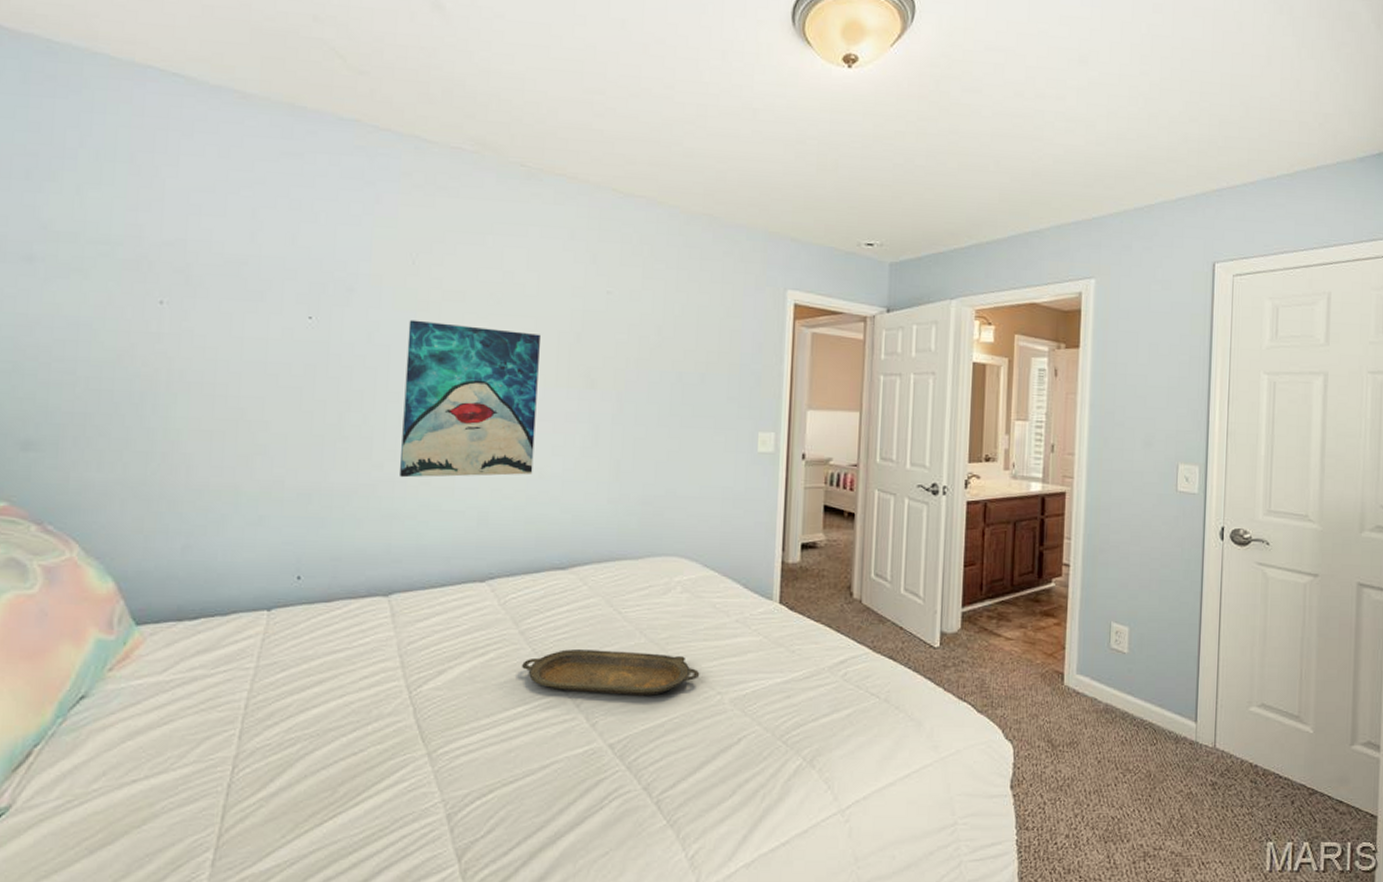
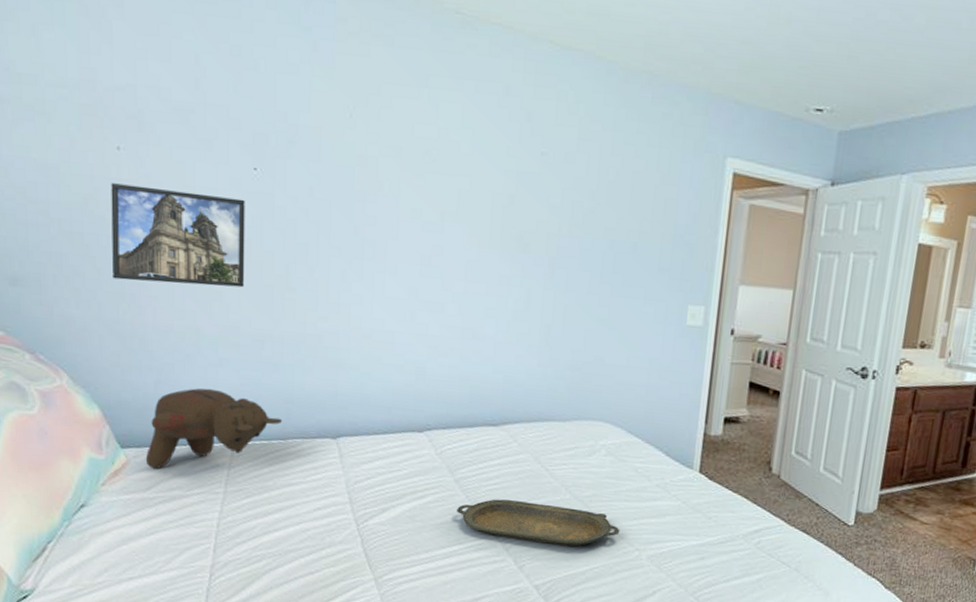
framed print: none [143,338,297,439] -> present [111,183,245,288]
teddy bear: none [164,550,328,647] -> present [145,388,283,469]
wall art: present [400,320,540,478] -> none [344,175,475,335]

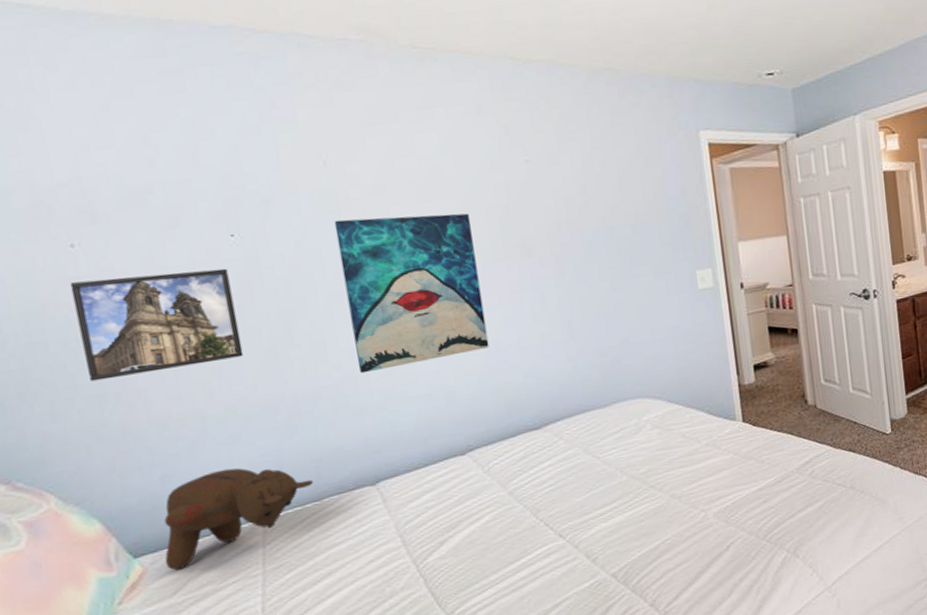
wall art: none [344,175,475,335] -> present [334,213,490,374]
serving tray: present [457,499,620,547] -> none [517,485,683,538]

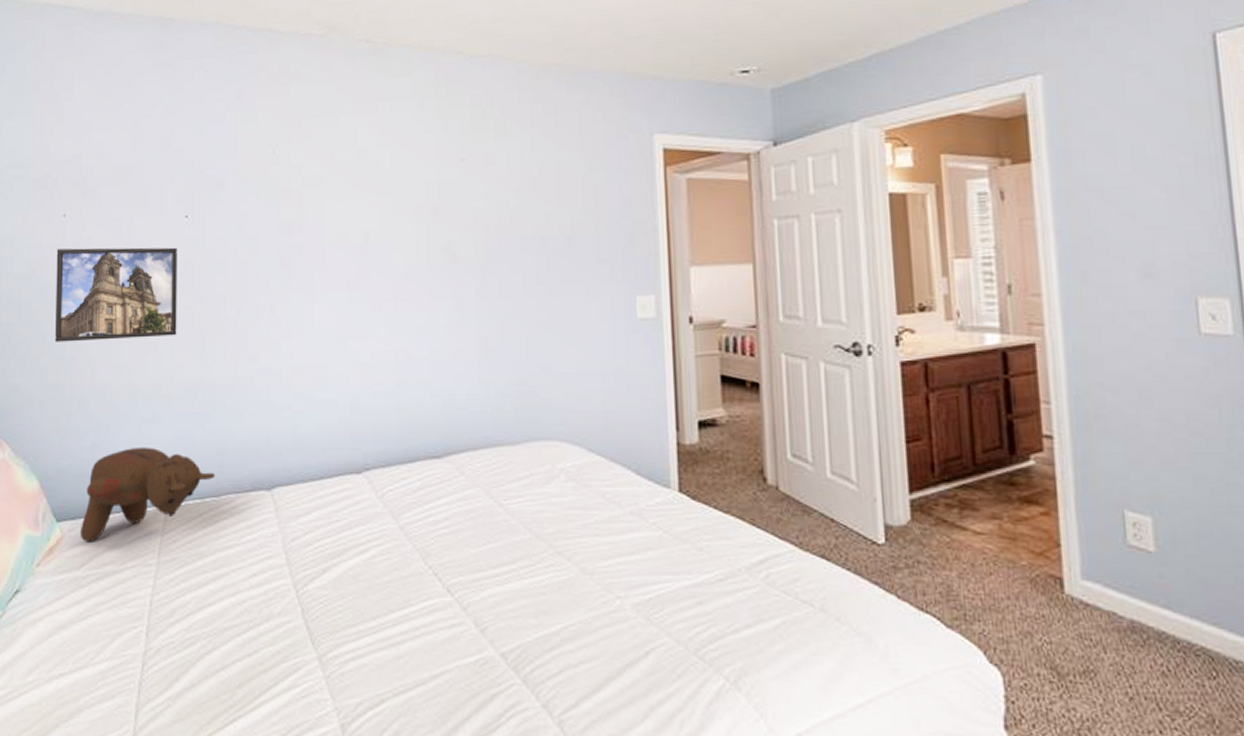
wall art: present [334,213,490,374] -> none [273,208,400,368]

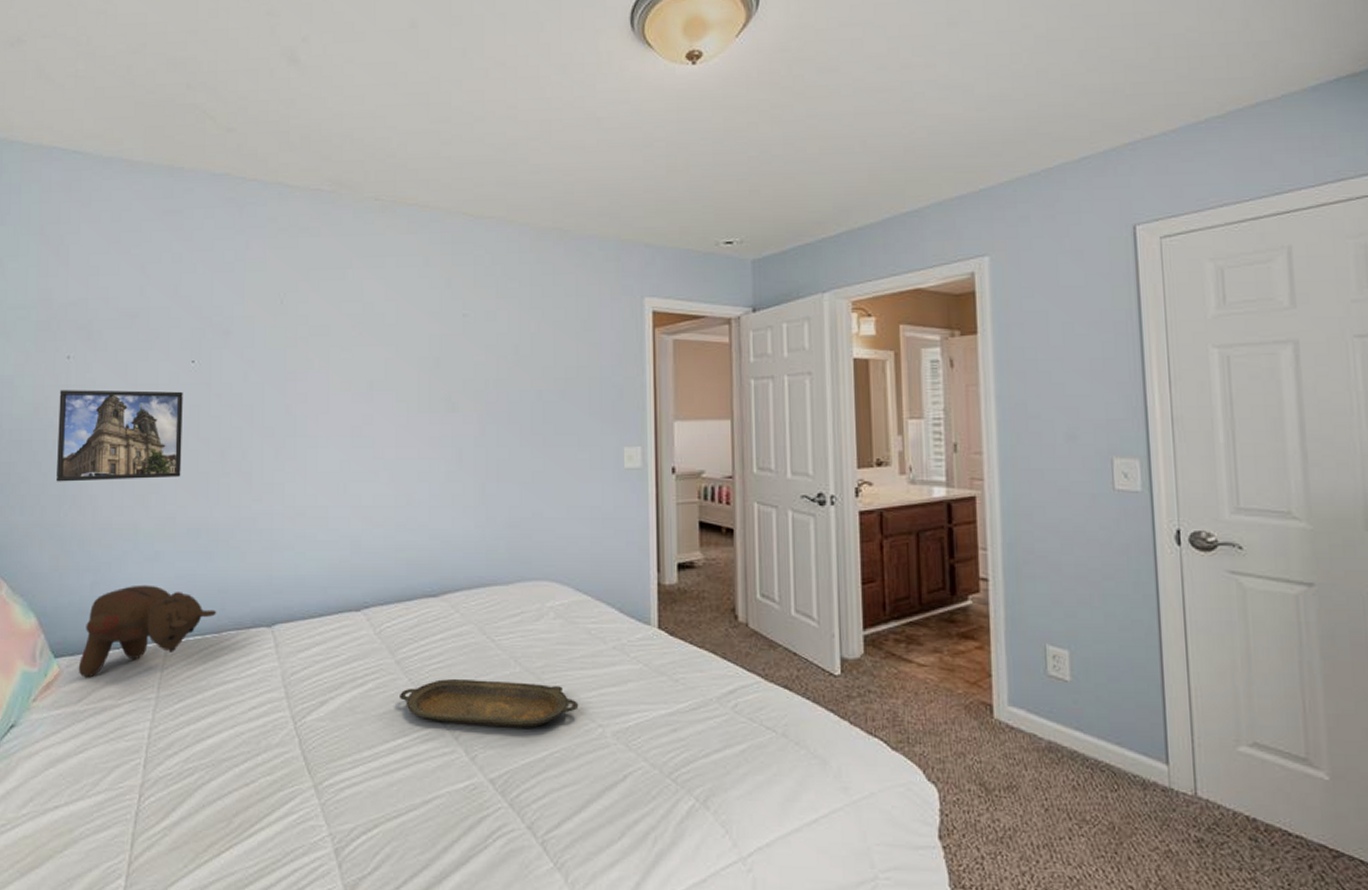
serving tray: none [404,546,595,599] -> present [400,679,579,728]

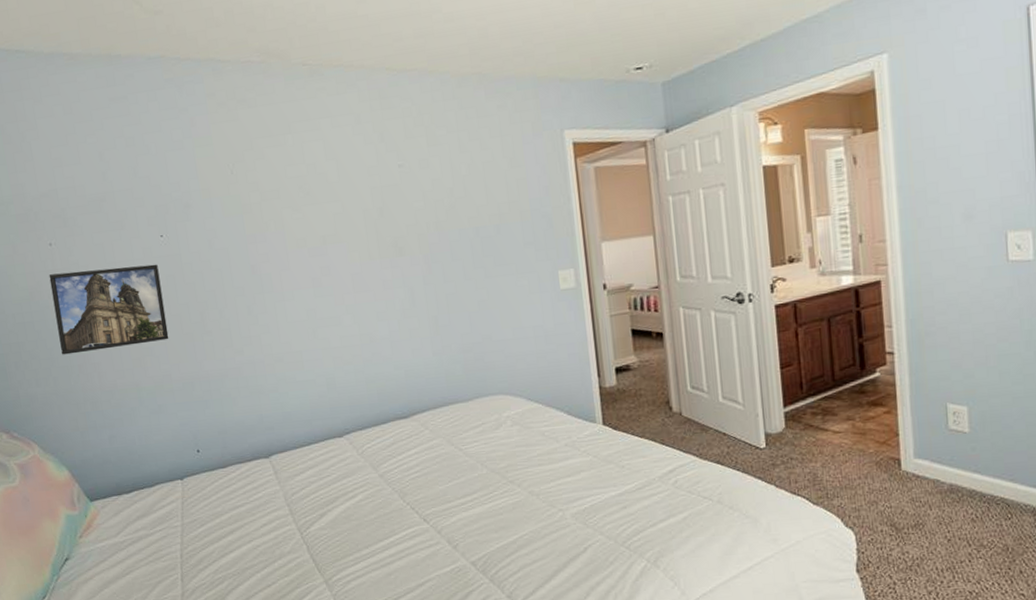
teddy bear: present [78,584,217,678] -> none [111,433,221,515]
serving tray: present [400,679,579,728] -> none [386,481,541,521]

